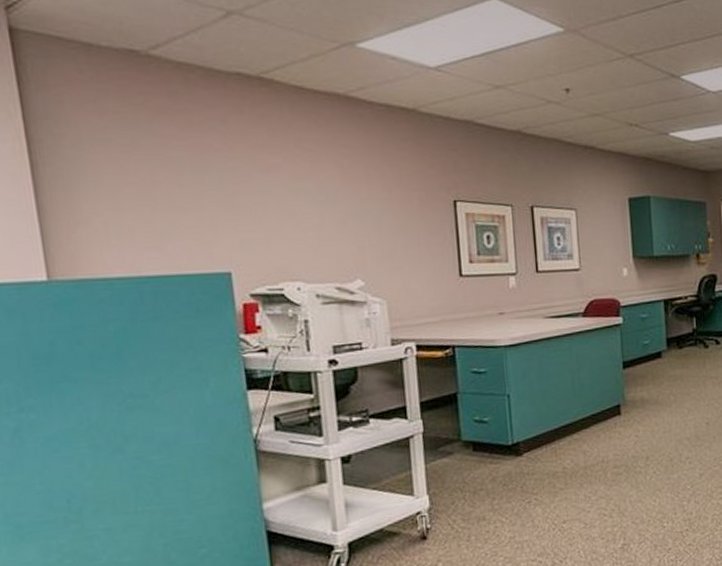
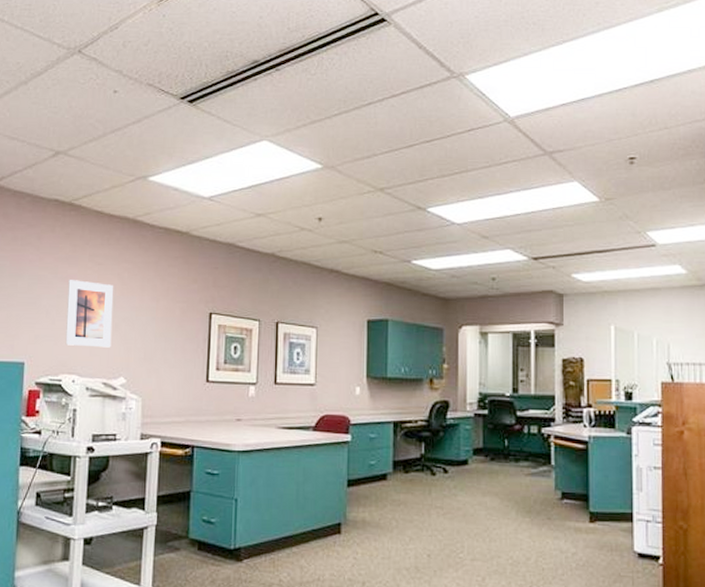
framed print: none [272,171,340,249] -> present [65,280,114,348]

